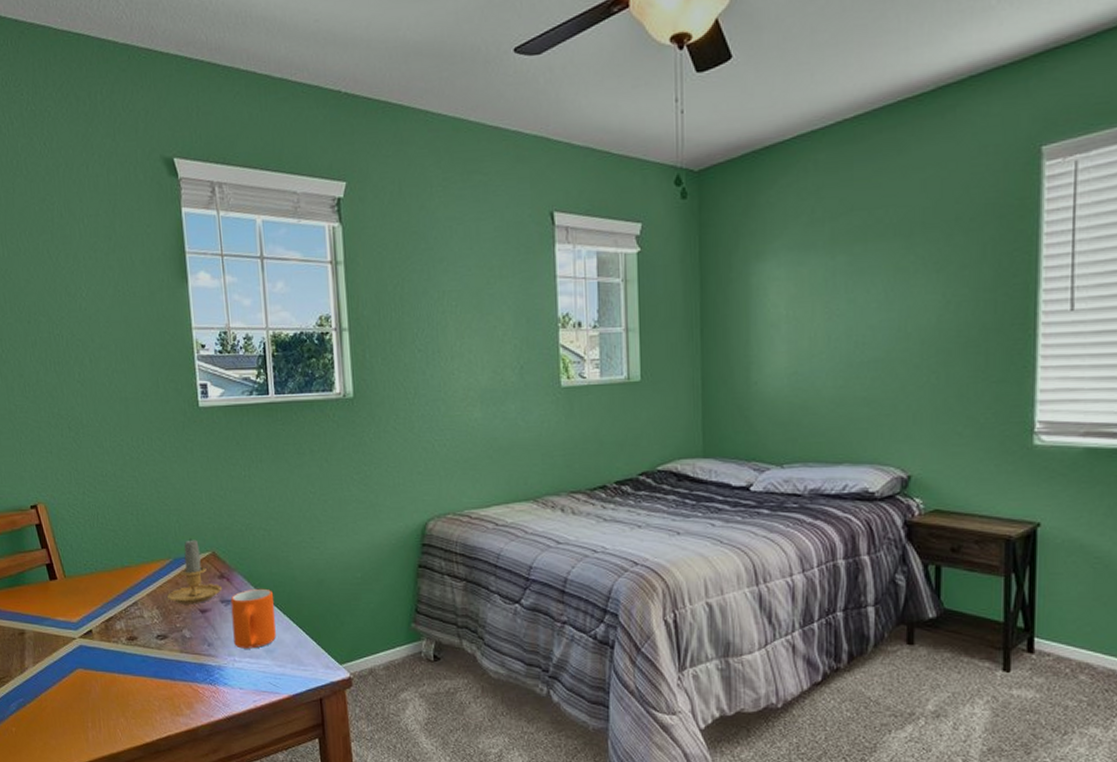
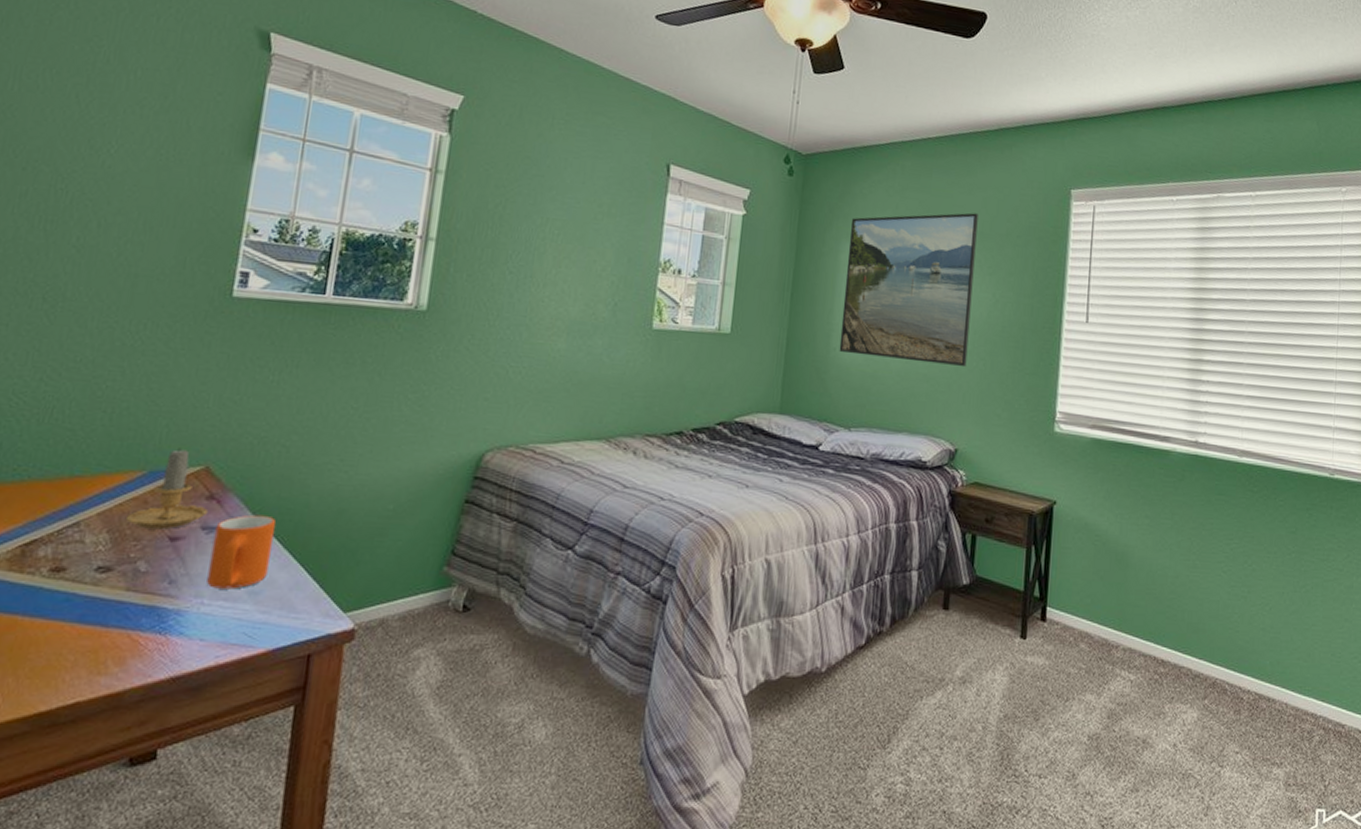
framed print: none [759,200,916,386] -> present [839,213,978,367]

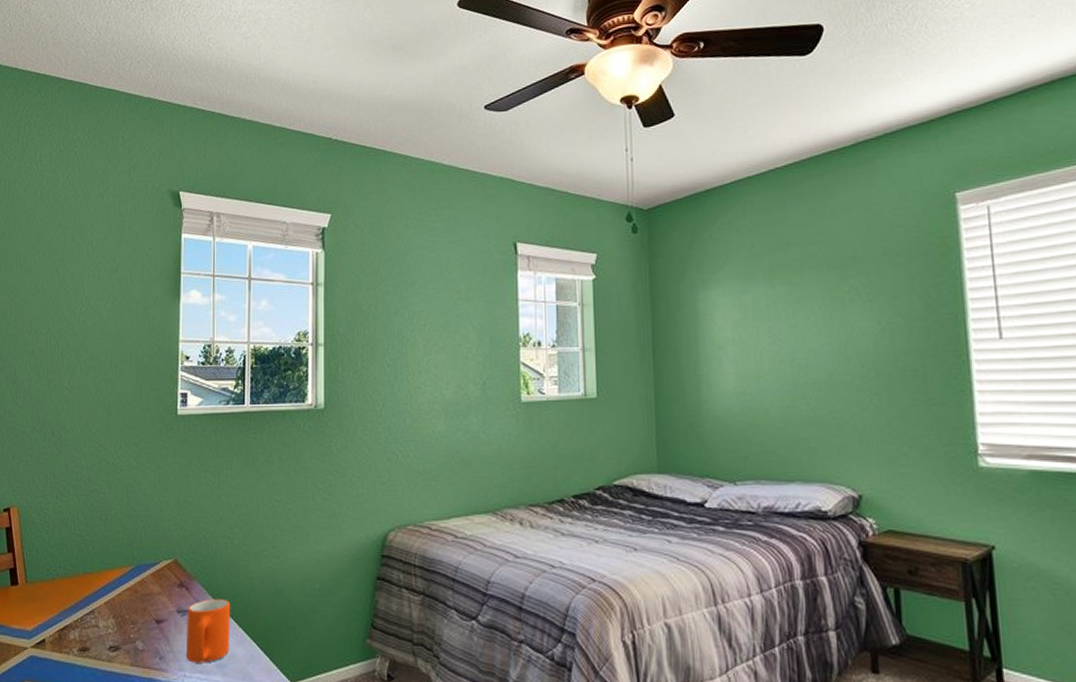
candle: present [125,447,209,530] -> none [124,545,181,614]
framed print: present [839,213,978,367] -> none [704,238,858,405]

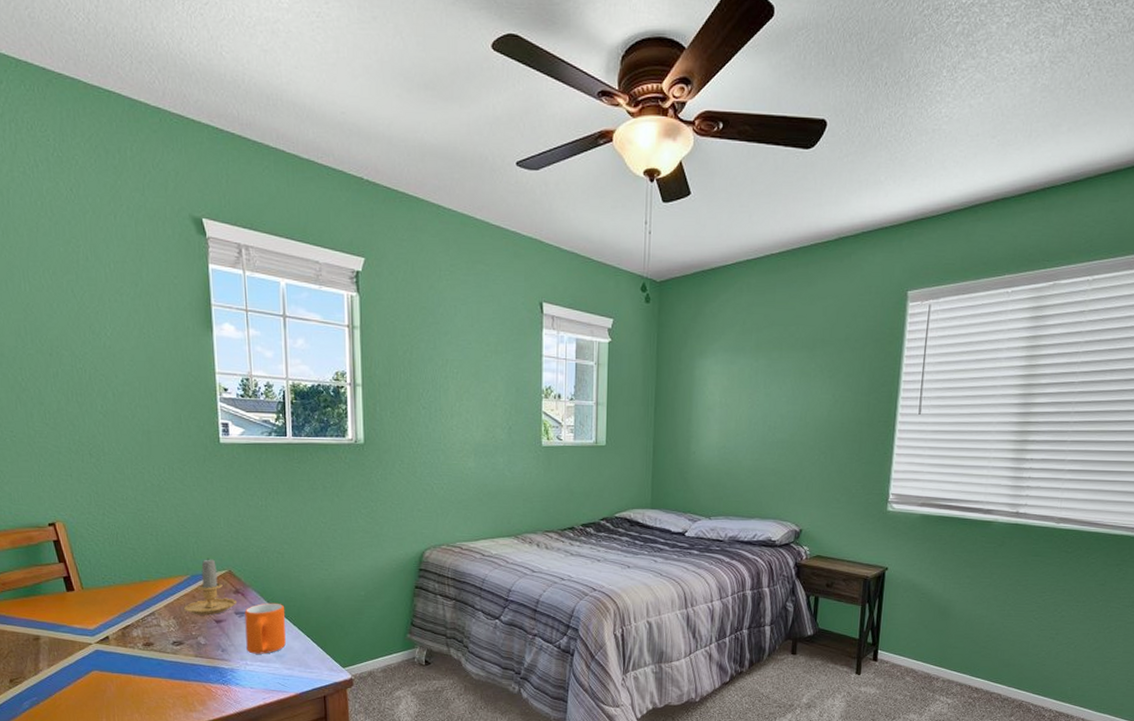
candle: none [124,545,181,614] -> present [183,558,238,615]

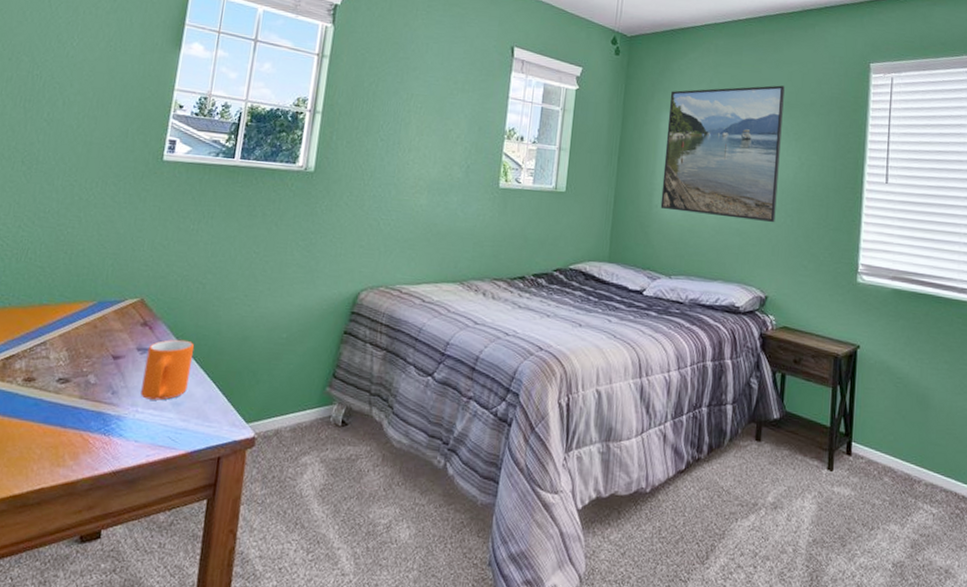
candle: present [183,558,238,615] -> none [80,283,143,350]
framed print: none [698,322,819,461] -> present [660,85,785,223]

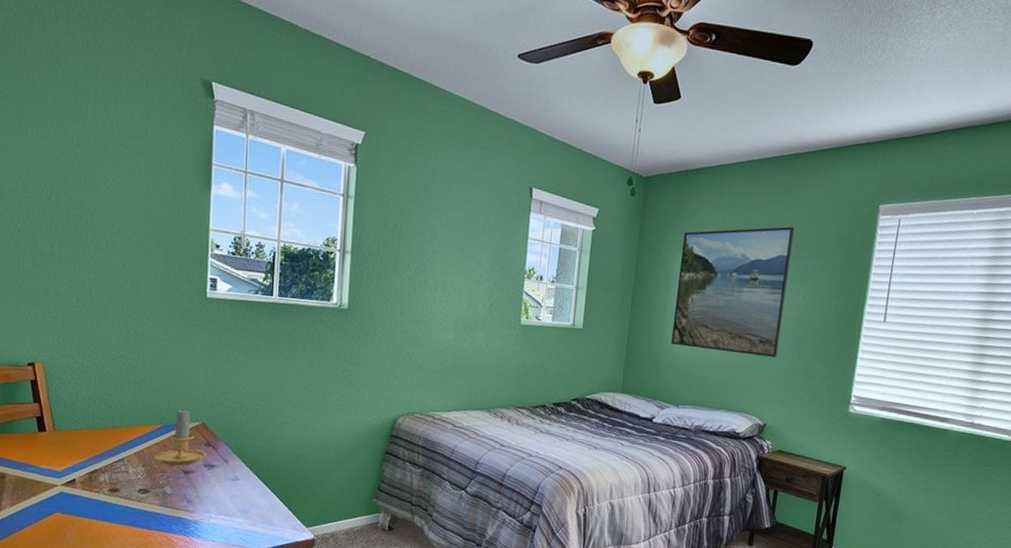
candle: none [80,283,143,350] -> present [153,408,208,466]
mug: present [141,339,195,401] -> none [212,457,255,508]

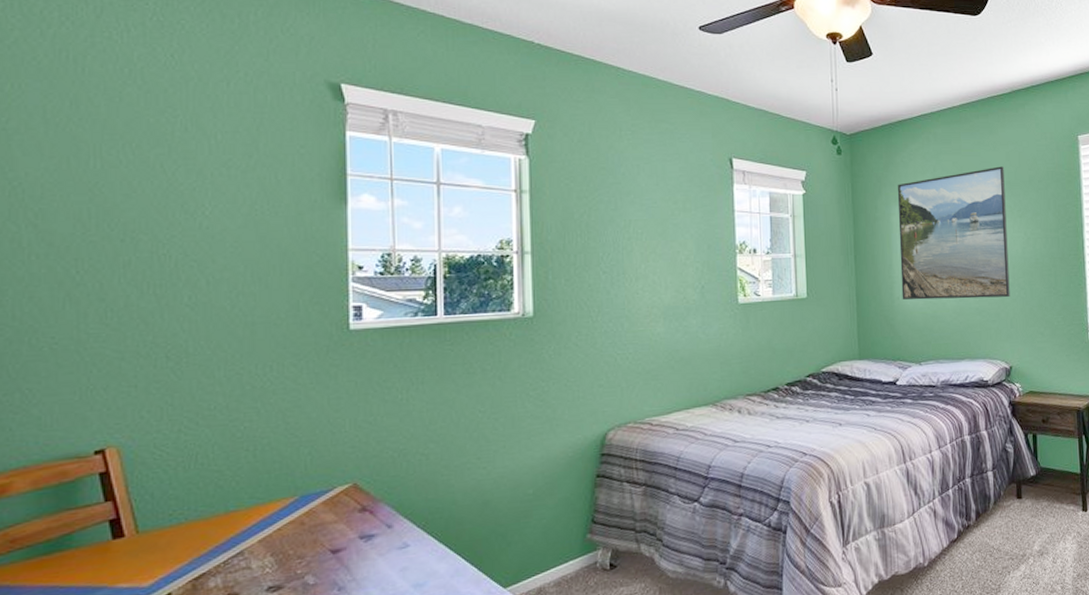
candle: present [153,408,208,466] -> none [286,471,364,547]

